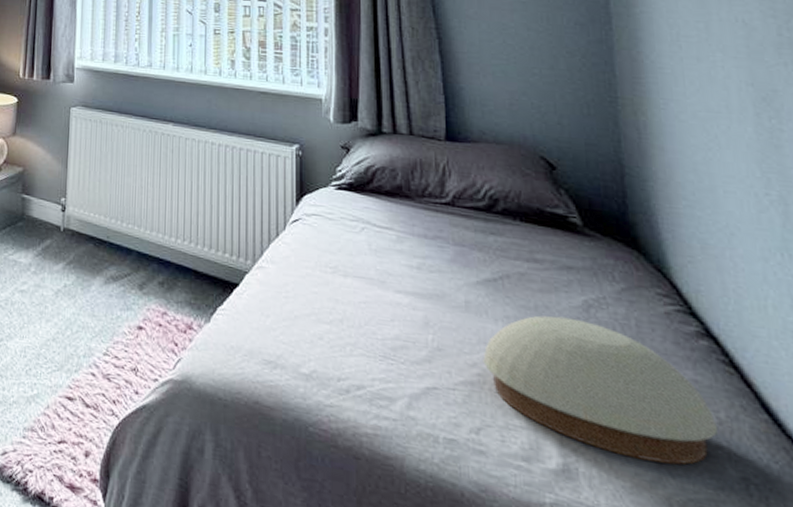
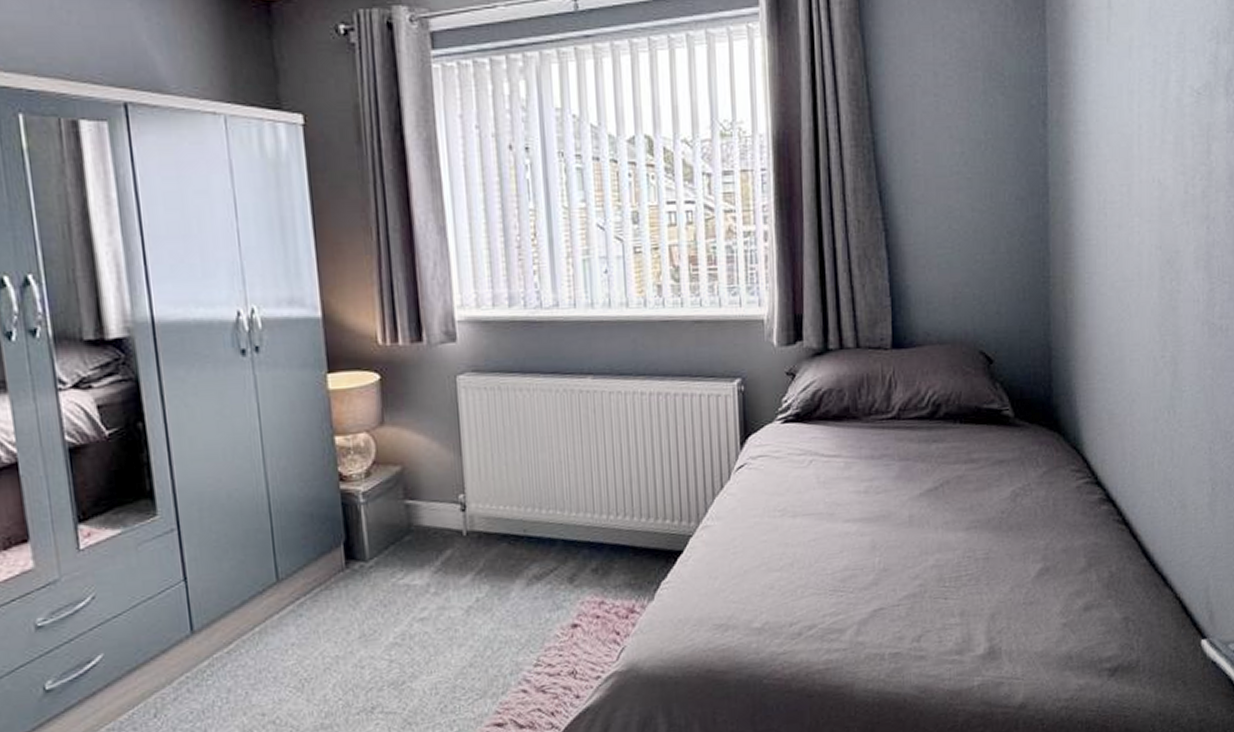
cushion: present [483,315,719,465] -> none [924,510,1110,626]

